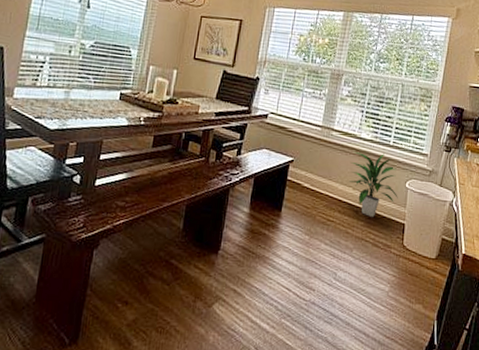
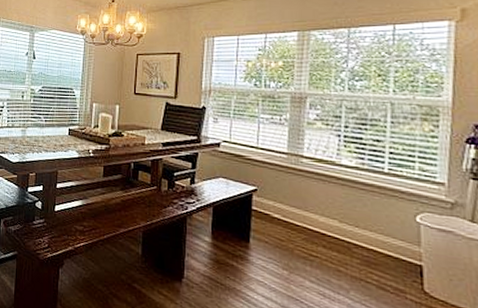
indoor plant: present [348,152,398,217] -> none [331,181,407,255]

